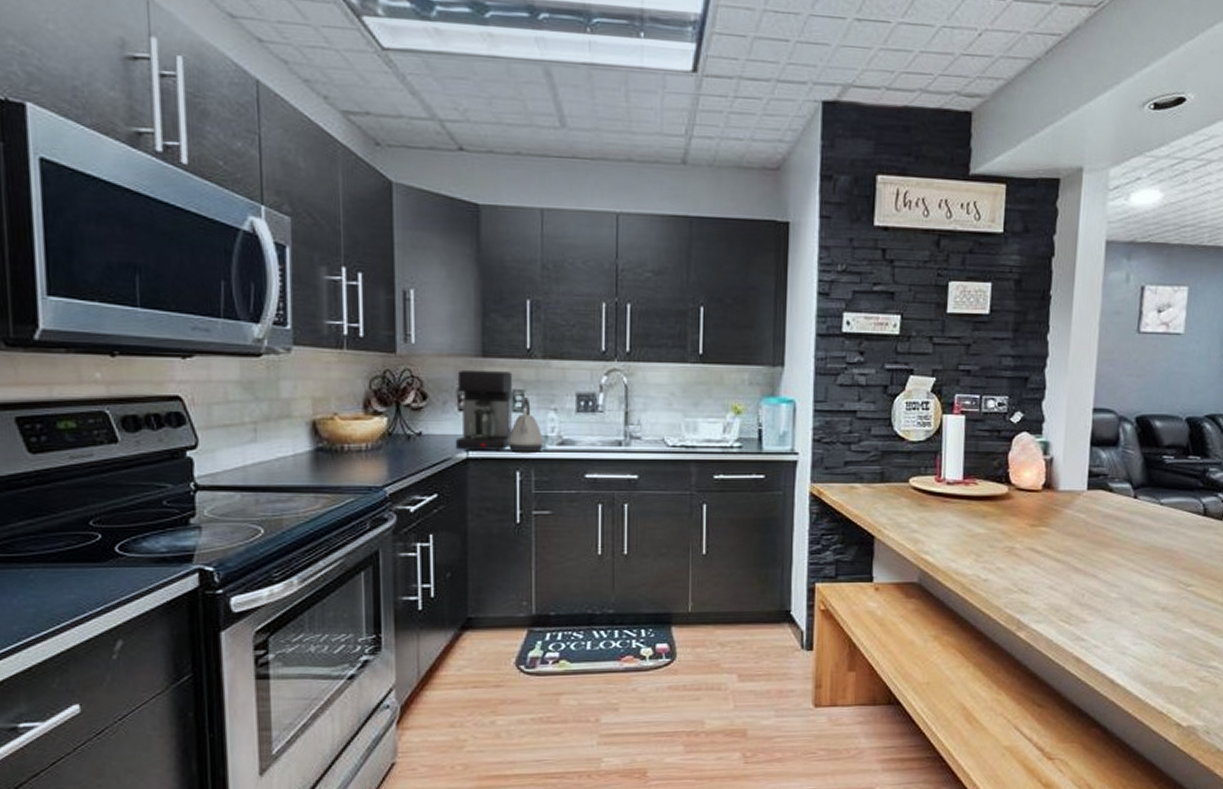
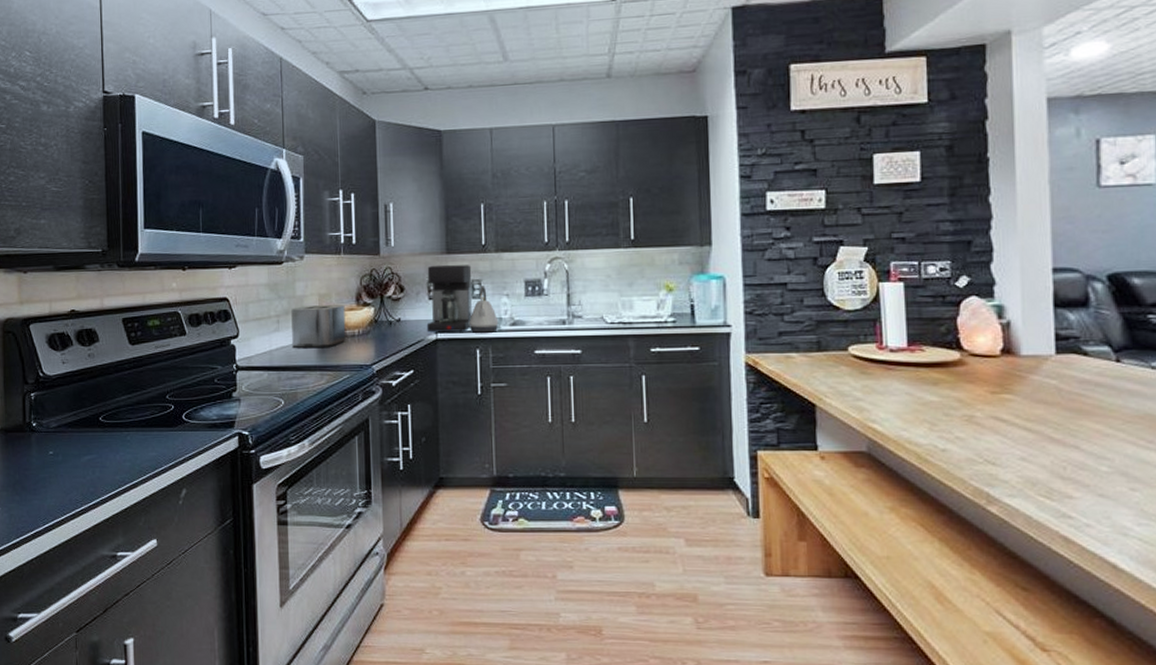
toaster: none [273,410,350,465] -> present [291,304,346,348]

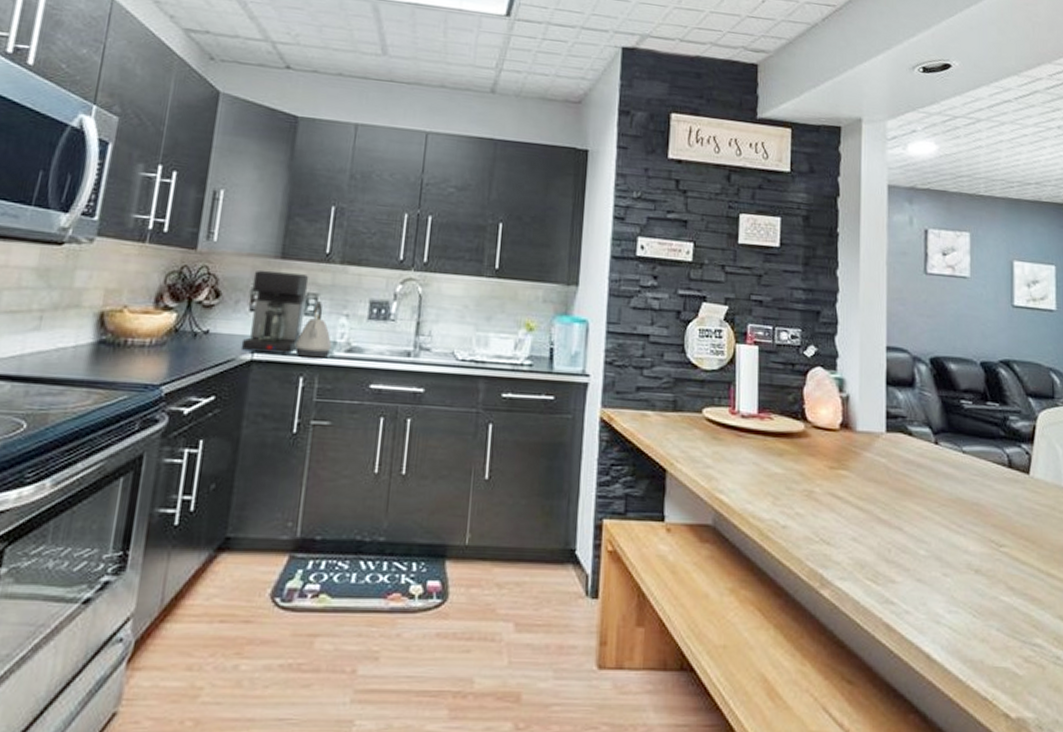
toaster: present [291,304,346,348] -> none [54,301,139,359]

